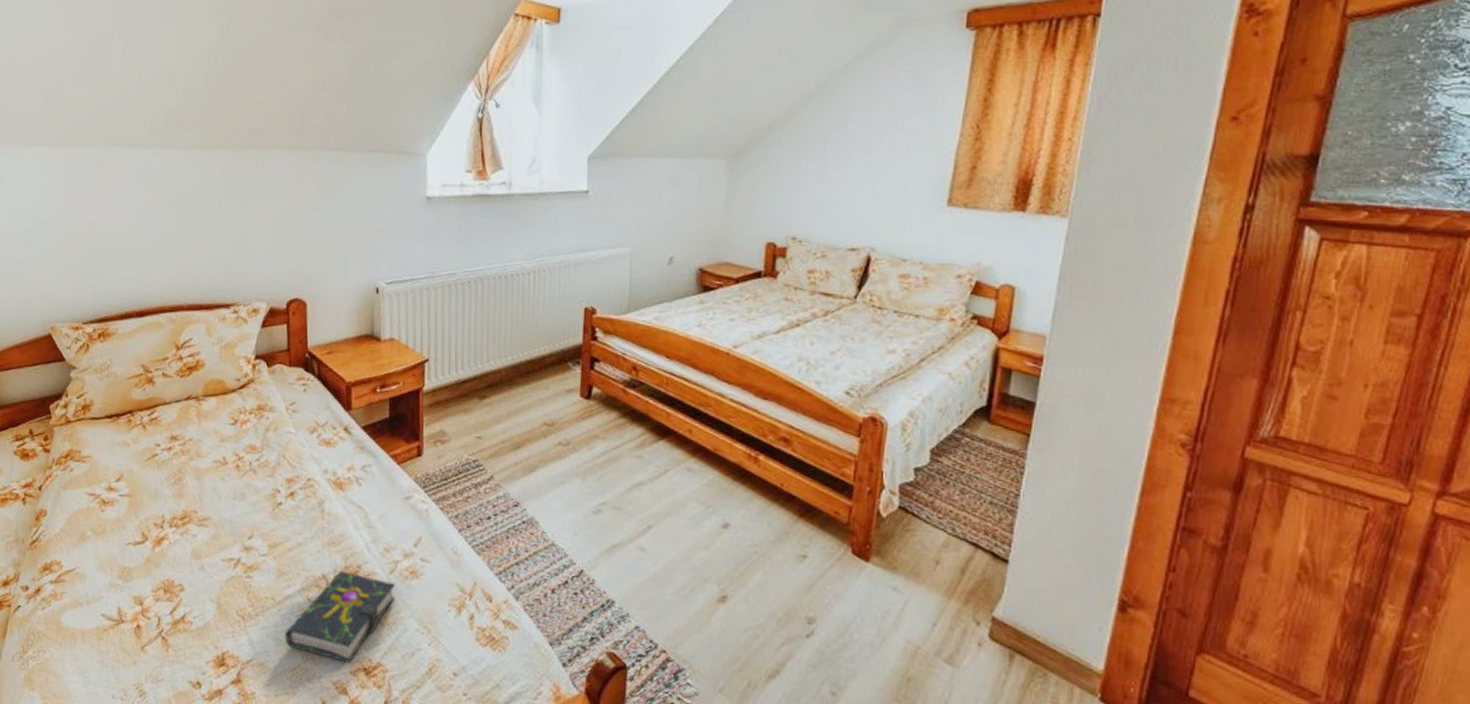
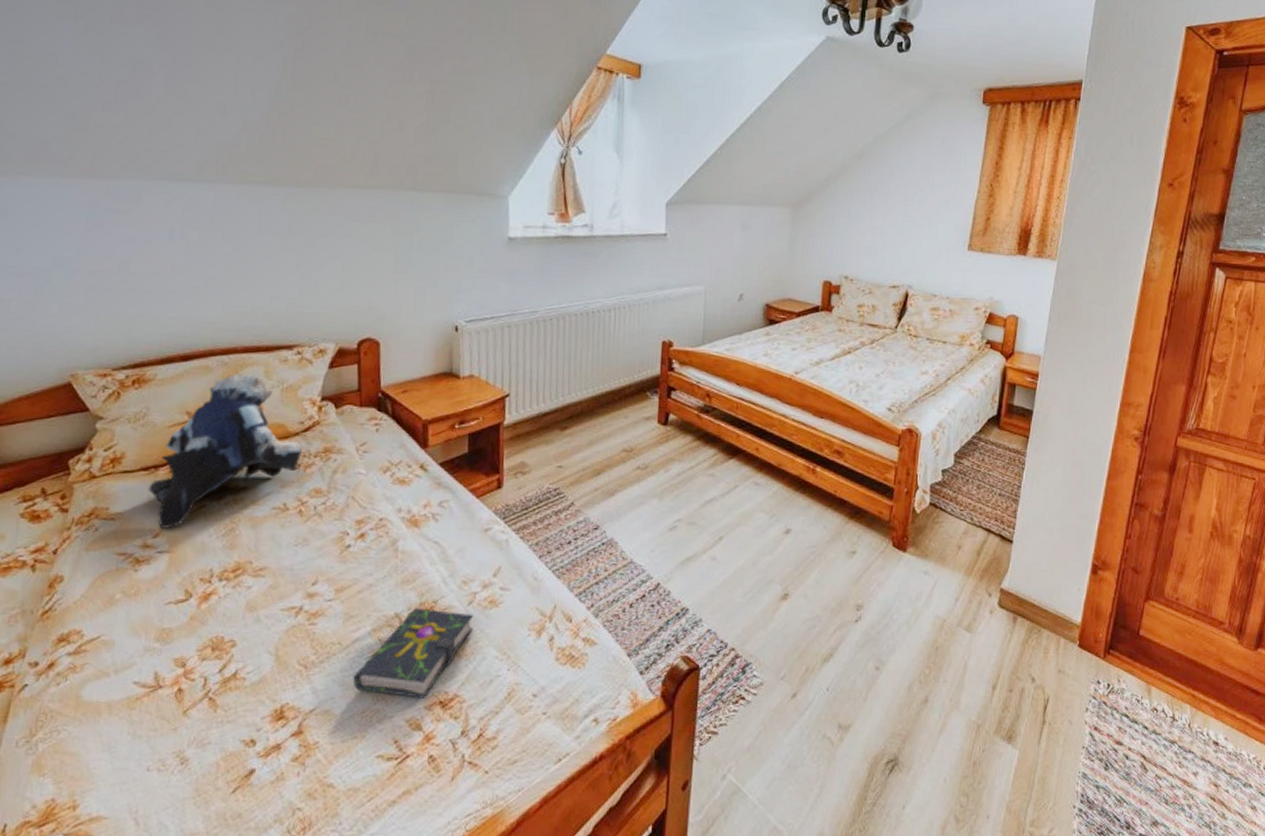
teddy bear: none [111,330,239,474] -> present [148,373,303,529]

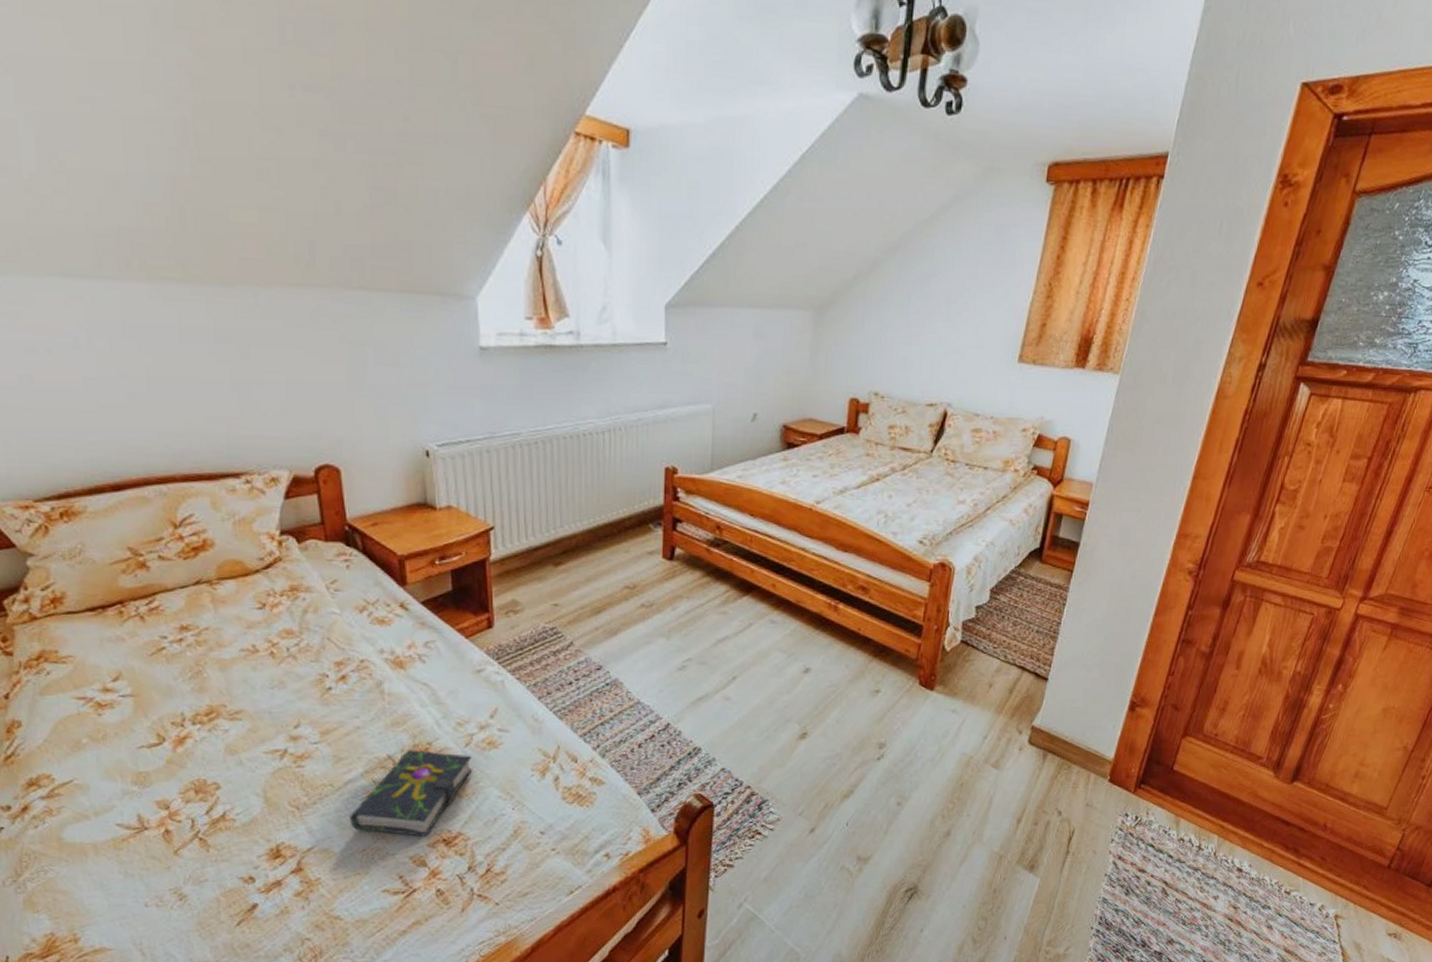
teddy bear: present [148,373,303,529] -> none [98,505,267,672]

